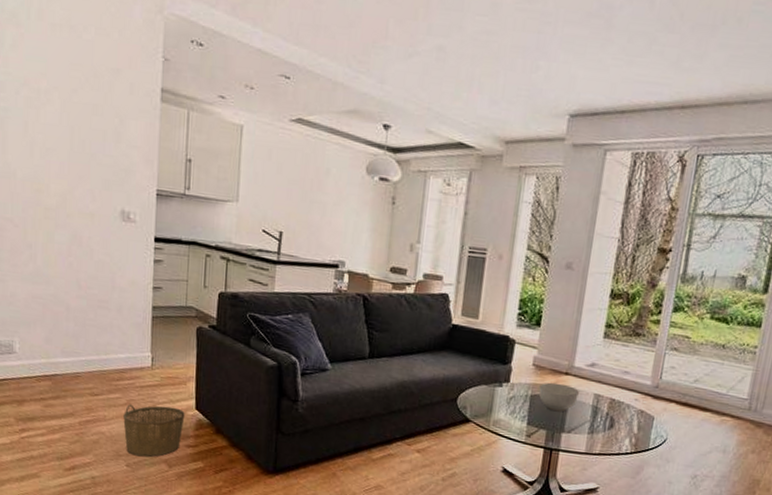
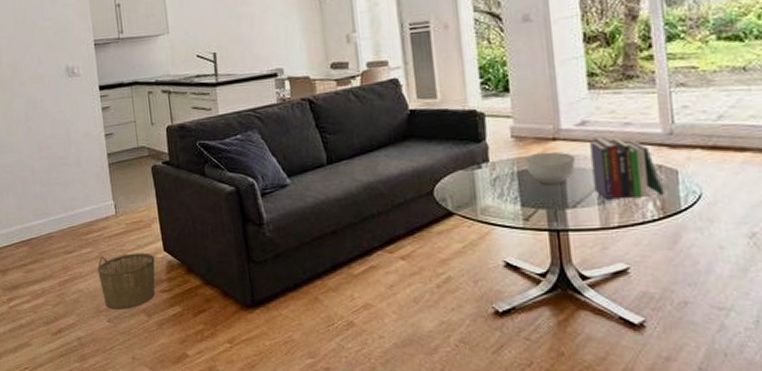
books: none [588,378,640,435] -> present [590,136,664,200]

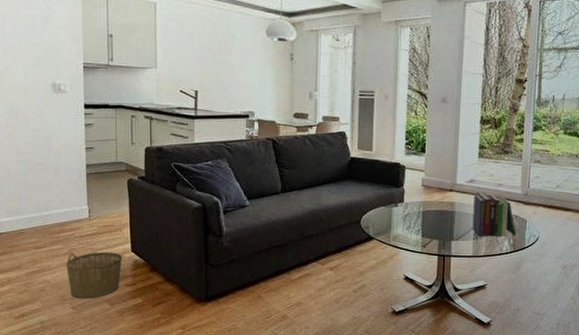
bowl: present [525,151,575,186] -> none [429,199,463,224]

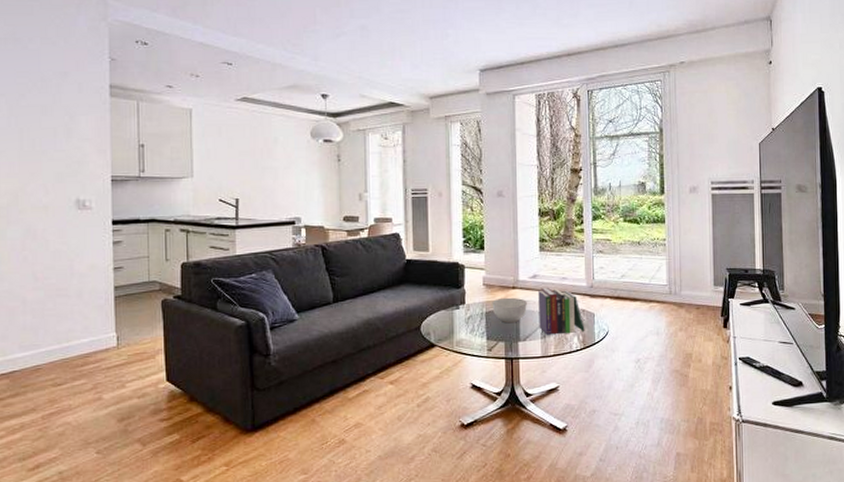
basket: present [66,251,122,299] -> none [90,383,156,441]
bowl: none [429,199,463,224] -> present [492,297,527,324]

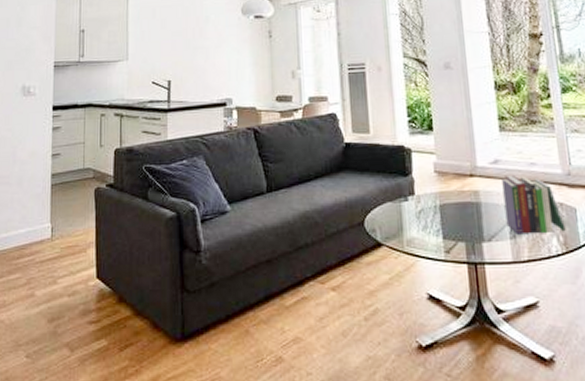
bowl: present [492,297,527,324] -> none [446,187,490,219]

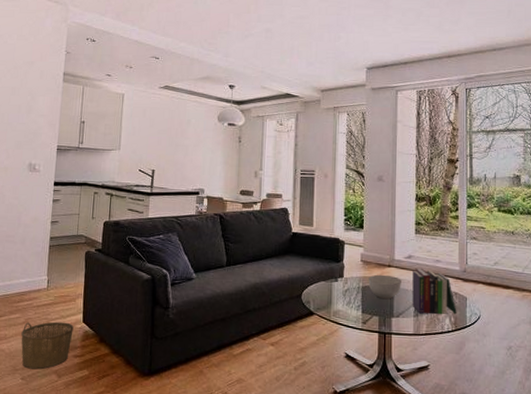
basket: none [23,279,86,343] -> present [21,321,74,370]
bowl: none [446,187,490,219] -> present [368,274,401,300]

